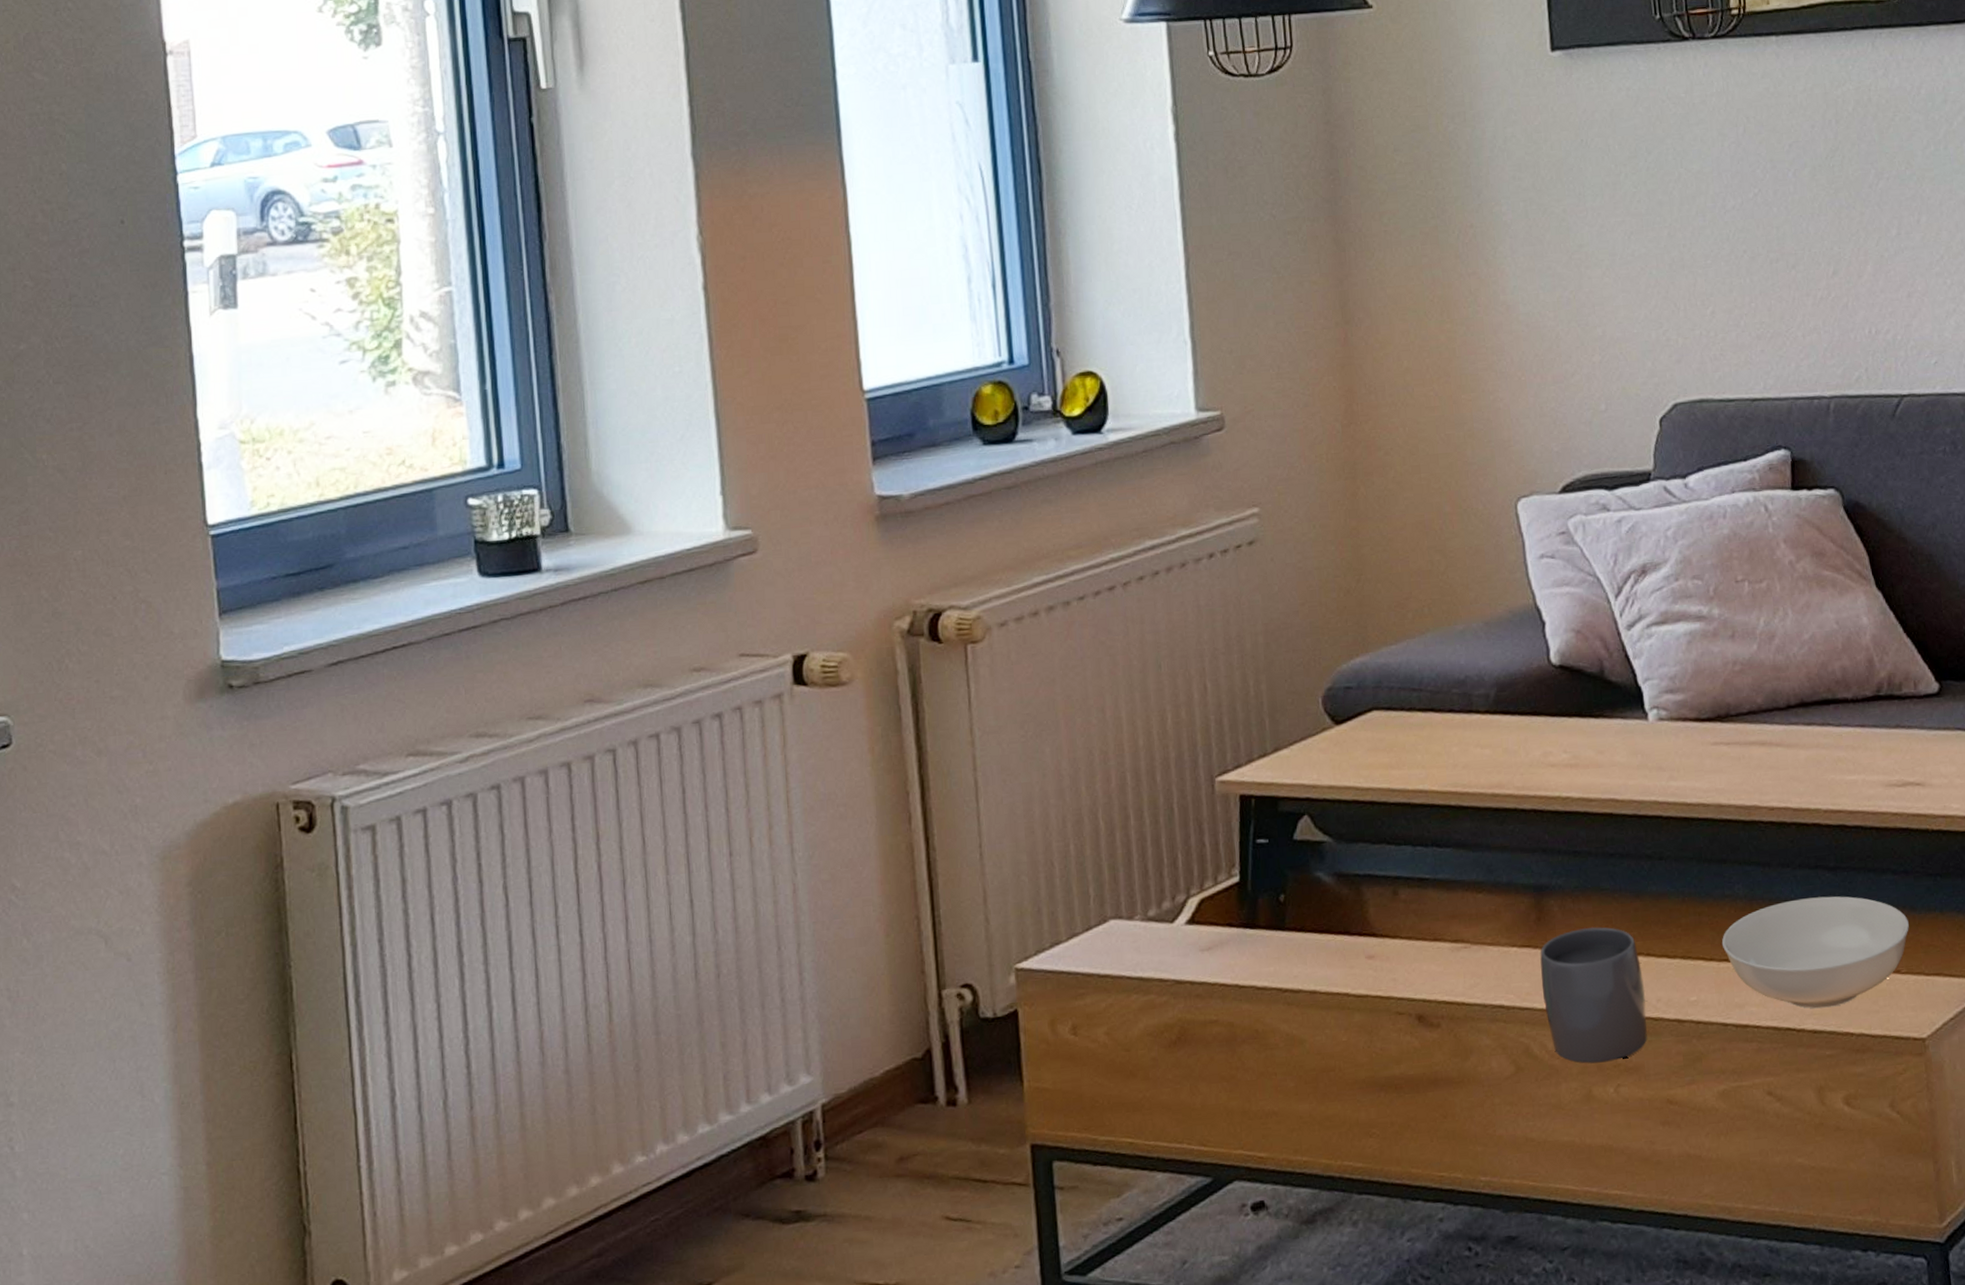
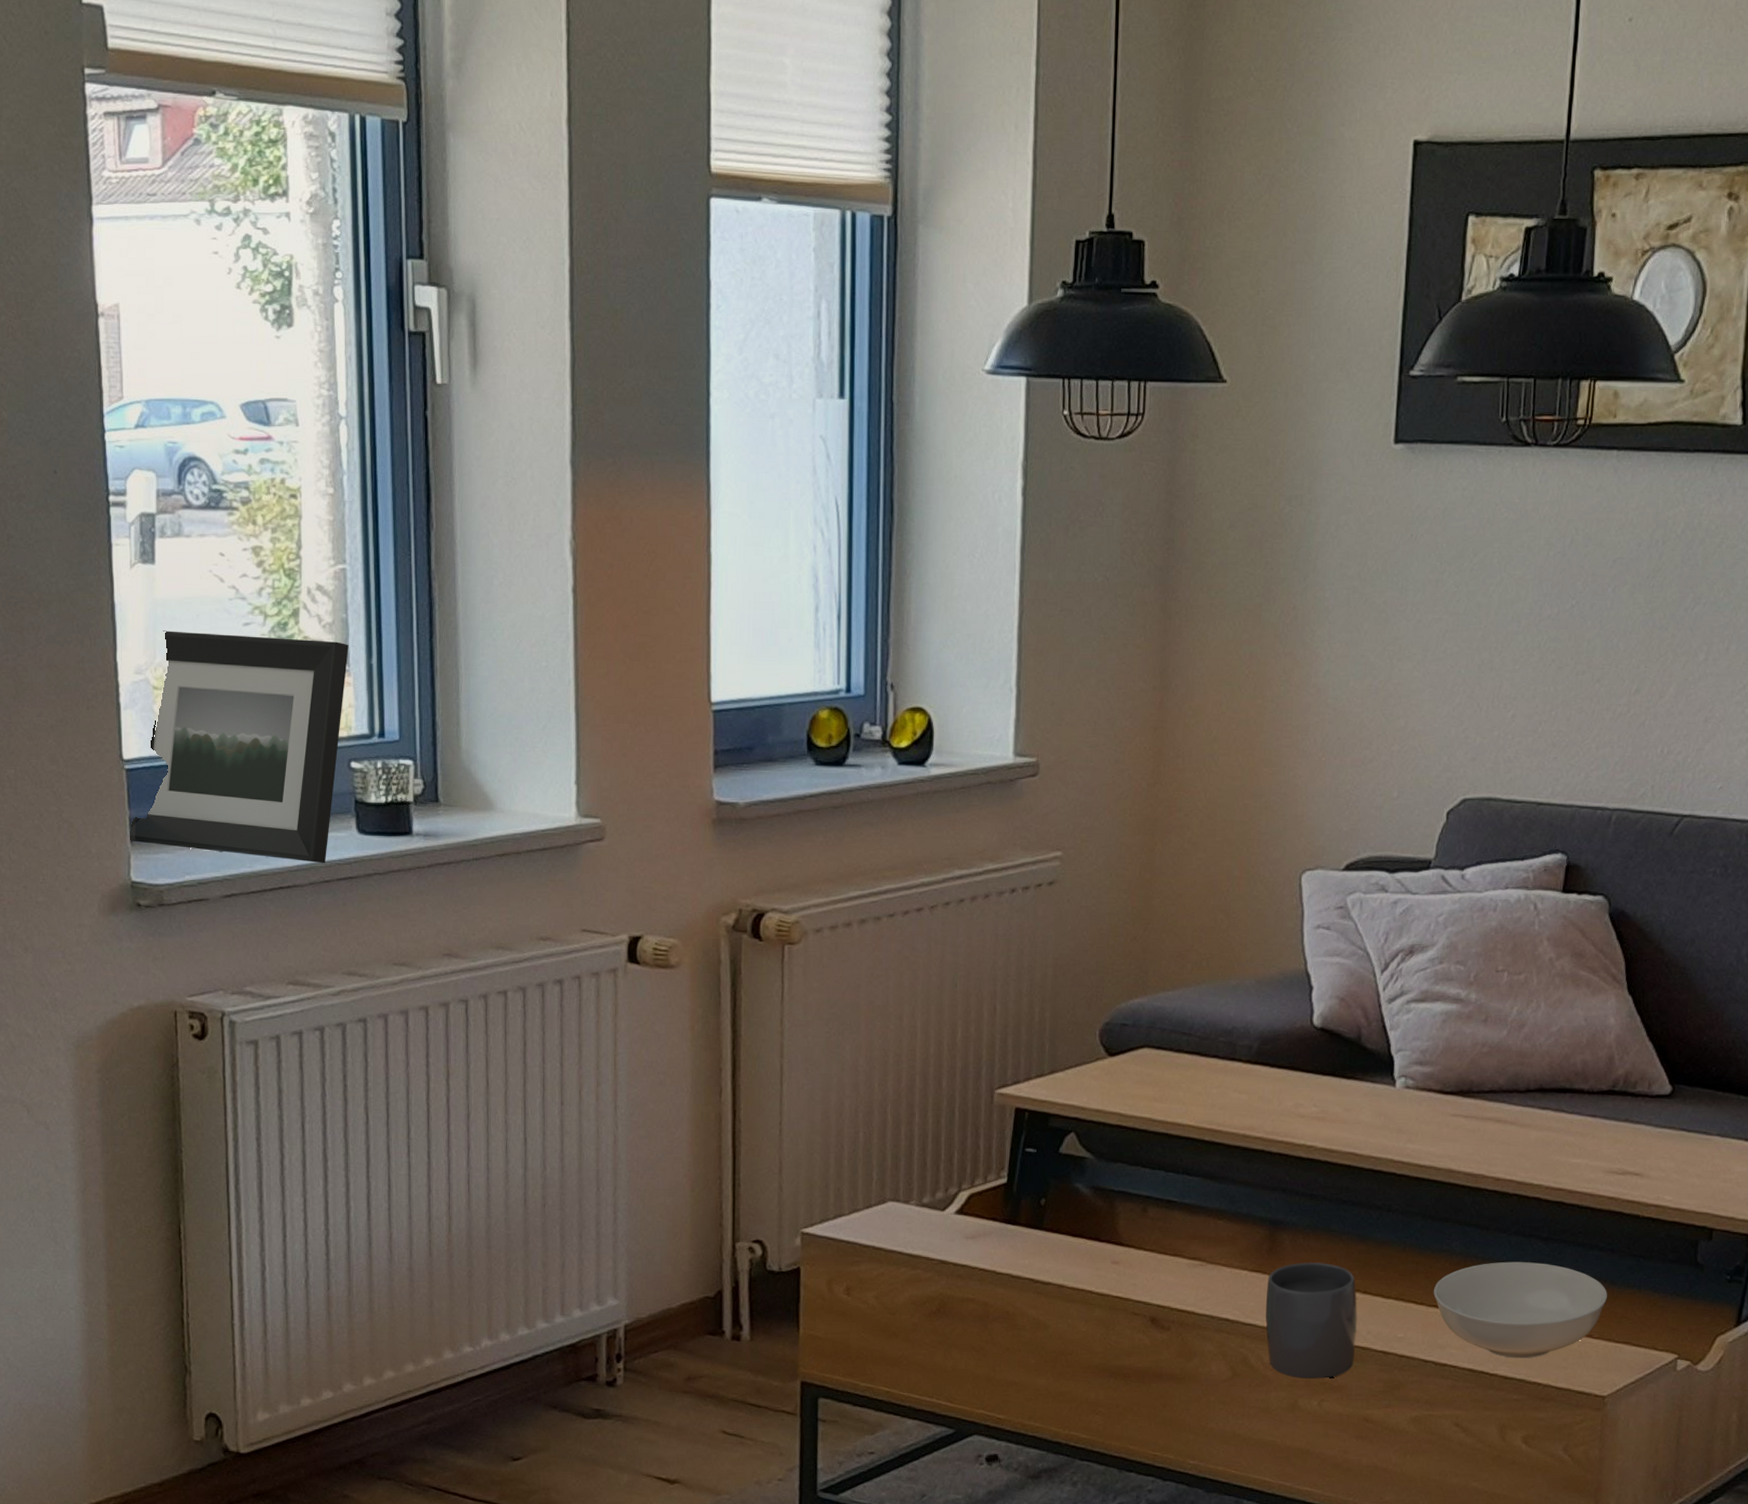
picture frame: none [218,370,459,616] -> present [130,630,349,864]

